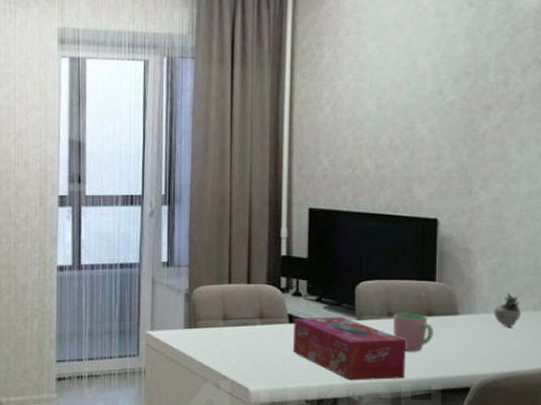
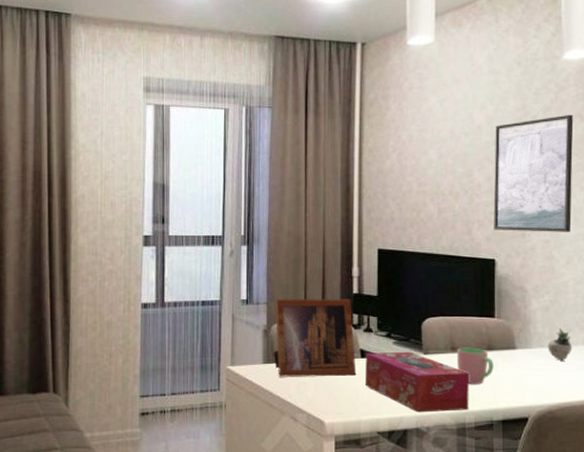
picture frame: none [195,261,284,343] -> present [273,299,357,377]
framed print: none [437,59,530,189] -> present [493,114,574,232]

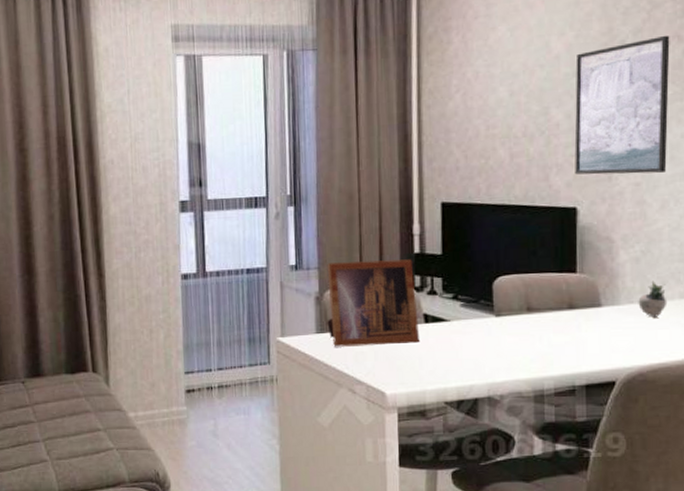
tissue box: present [364,351,469,413] -> none [429,314,548,380]
cup: present [457,347,494,384] -> none [533,307,576,347]

